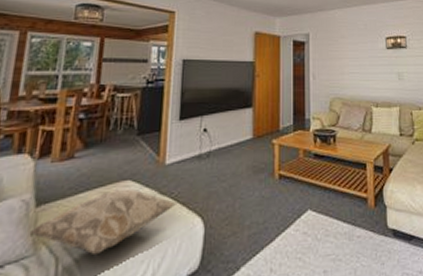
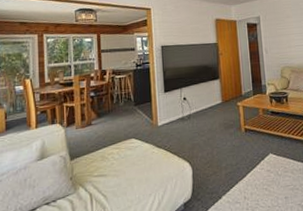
decorative pillow: present [29,188,178,254] -> none [69,144,171,191]

